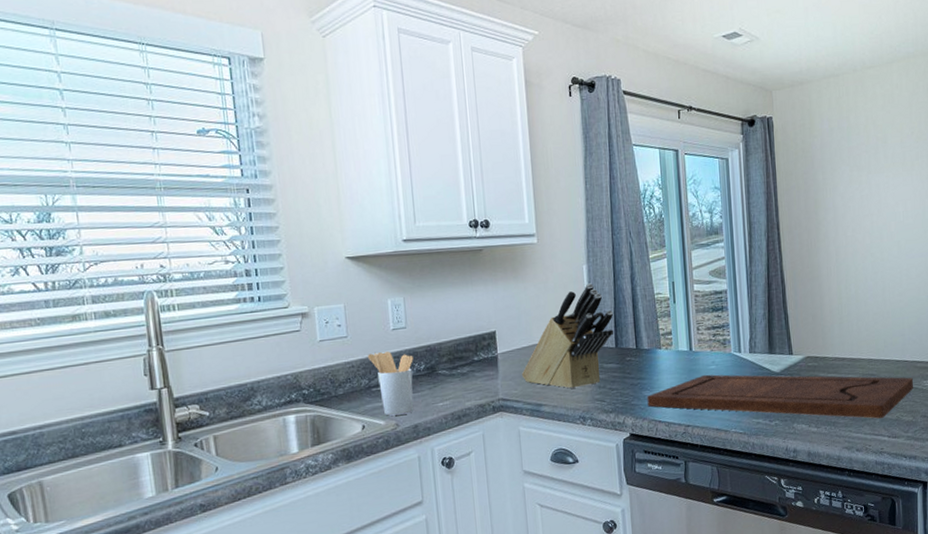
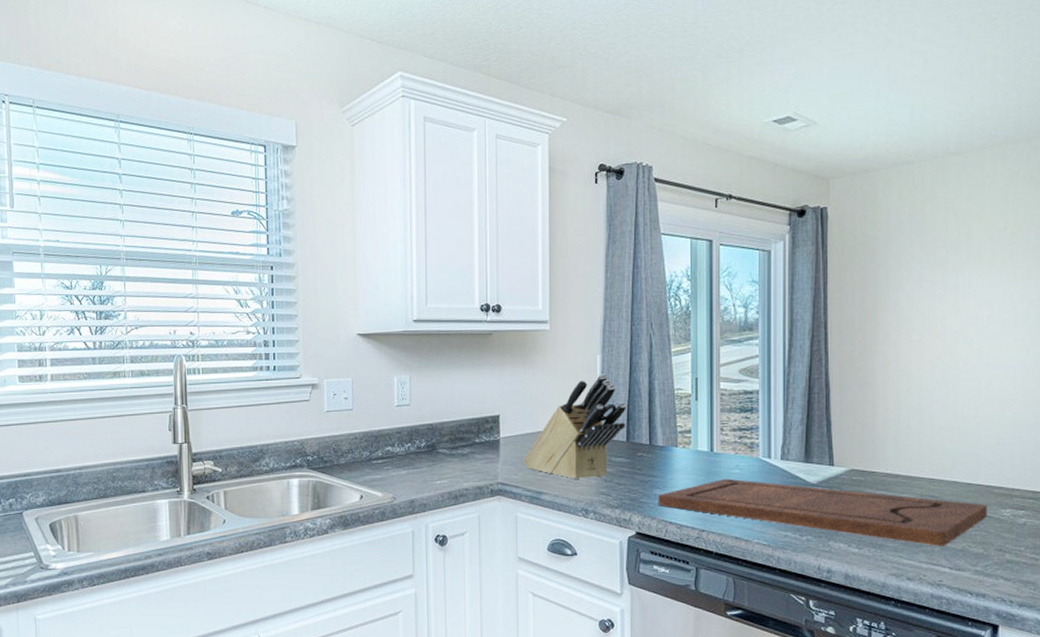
utensil holder: present [368,352,414,416] -> none [371,426,415,489]

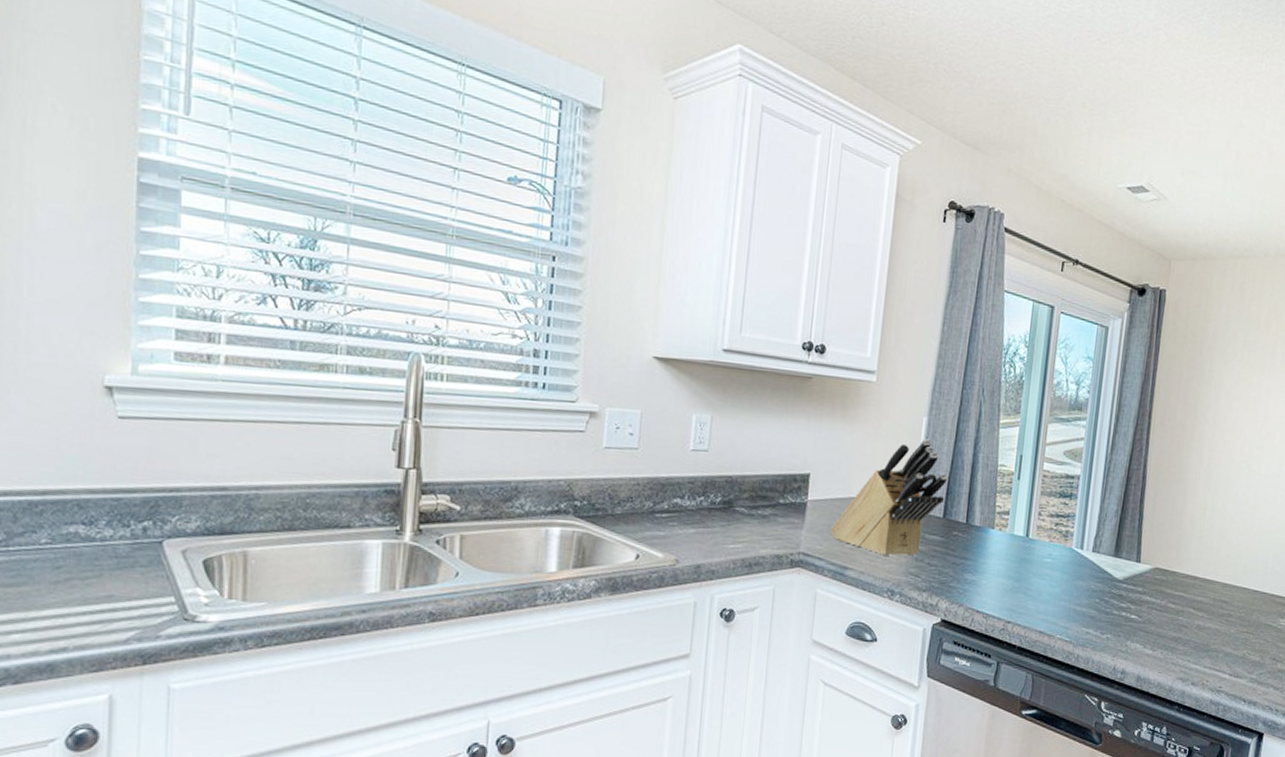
cutting board: present [658,478,987,546] -> none [967,567,1268,652]

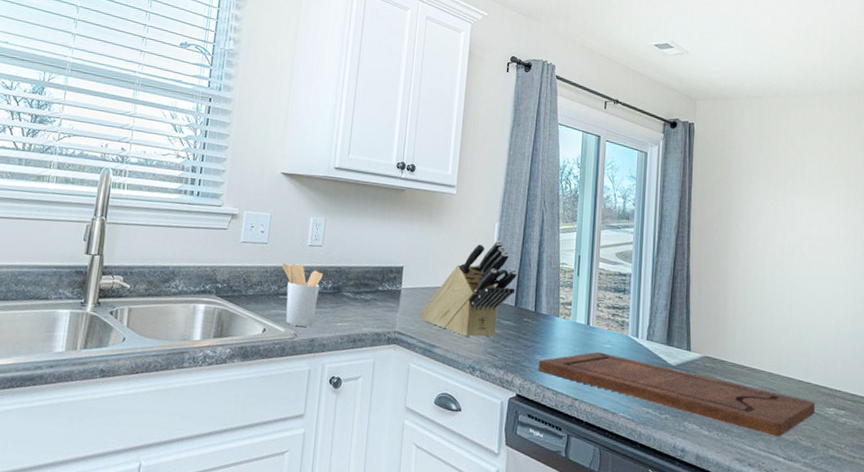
utensil holder: none [658,472,710,551] -> present [282,262,323,327]
cutting board: none [967,567,1268,652] -> present [538,351,815,437]

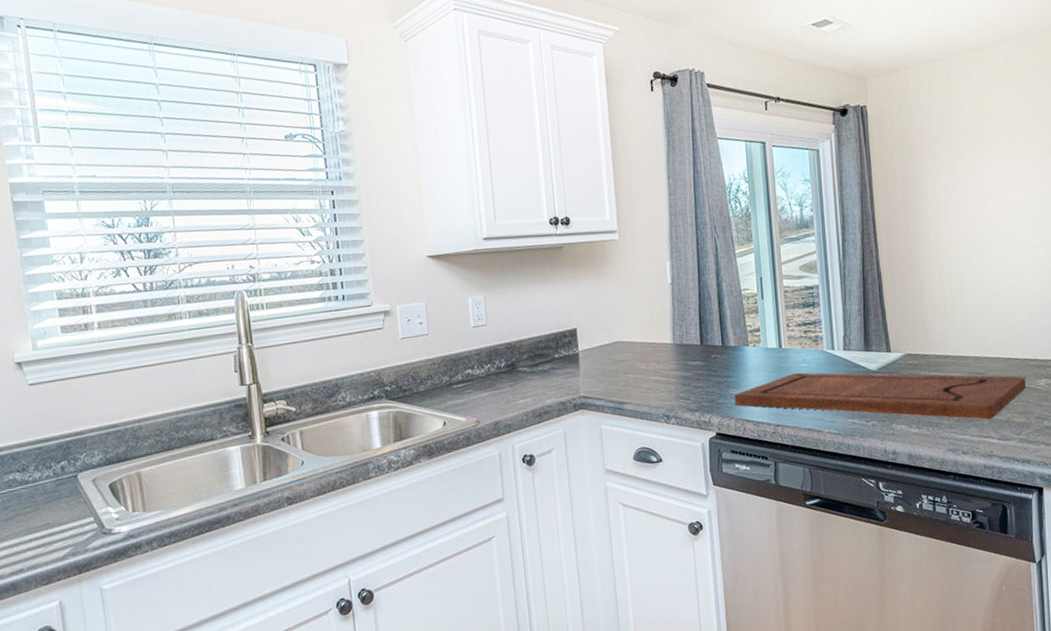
utensil holder: present [282,262,323,327] -> none [449,349,495,413]
knife block: present [420,240,518,338] -> none [603,279,699,388]

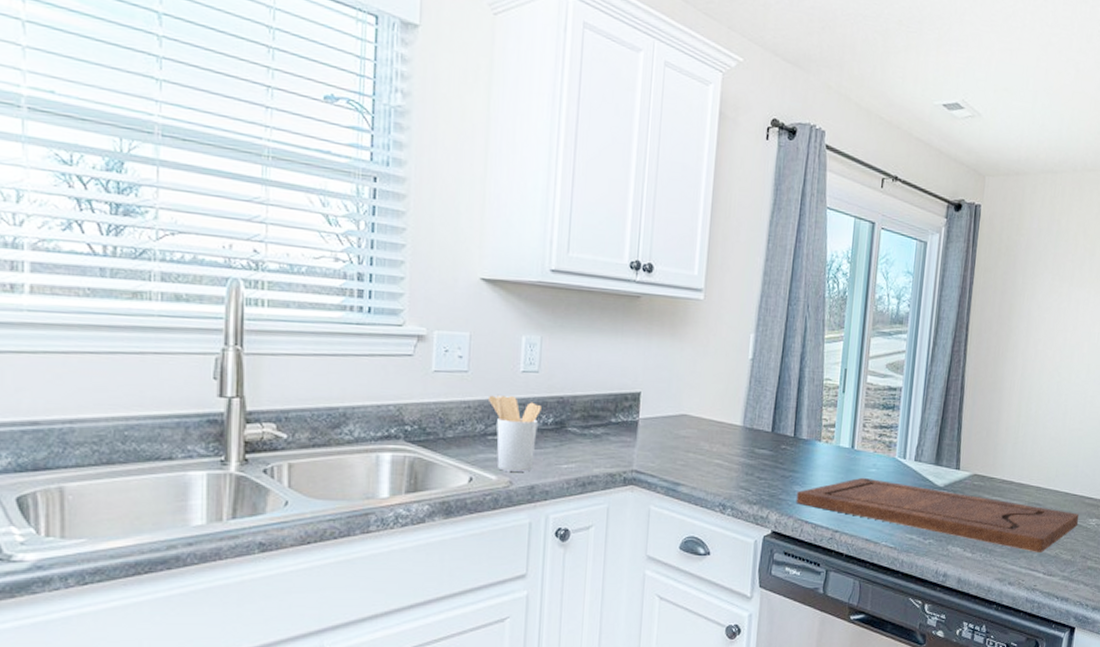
utensil holder: none [449,349,495,413] -> present [489,394,542,472]

